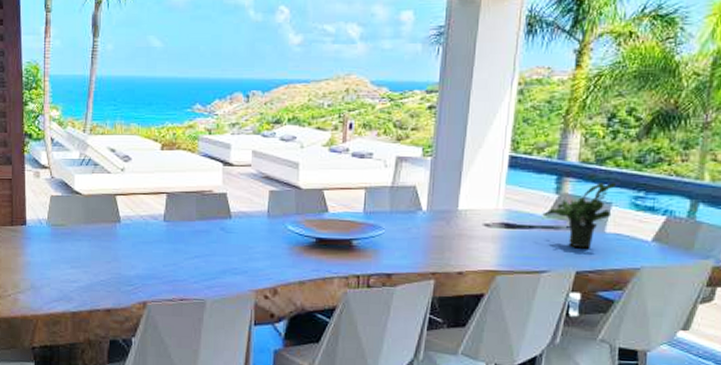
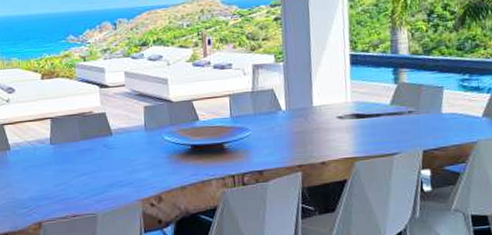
potted plant: present [542,183,616,249] -> none [386,69,445,130]

